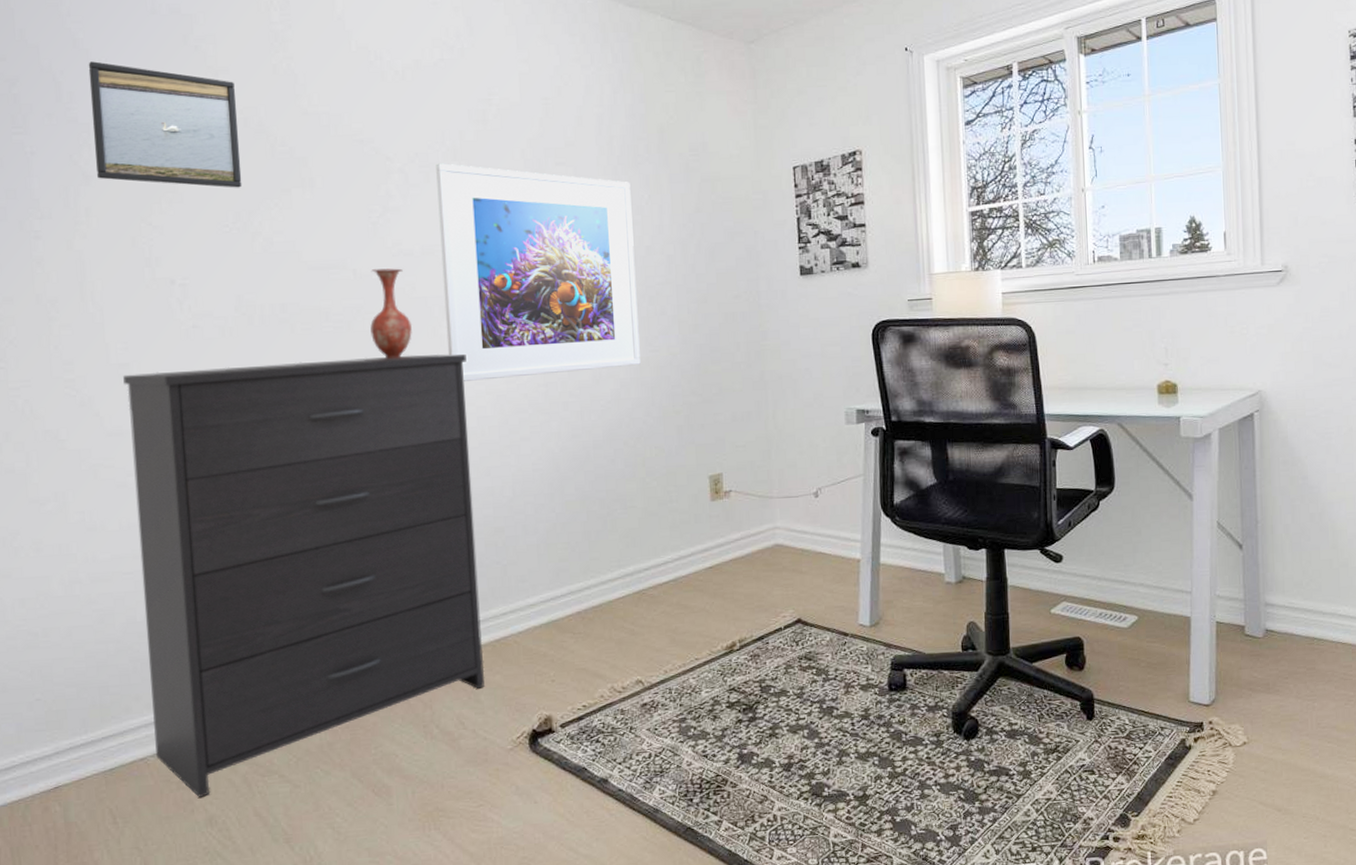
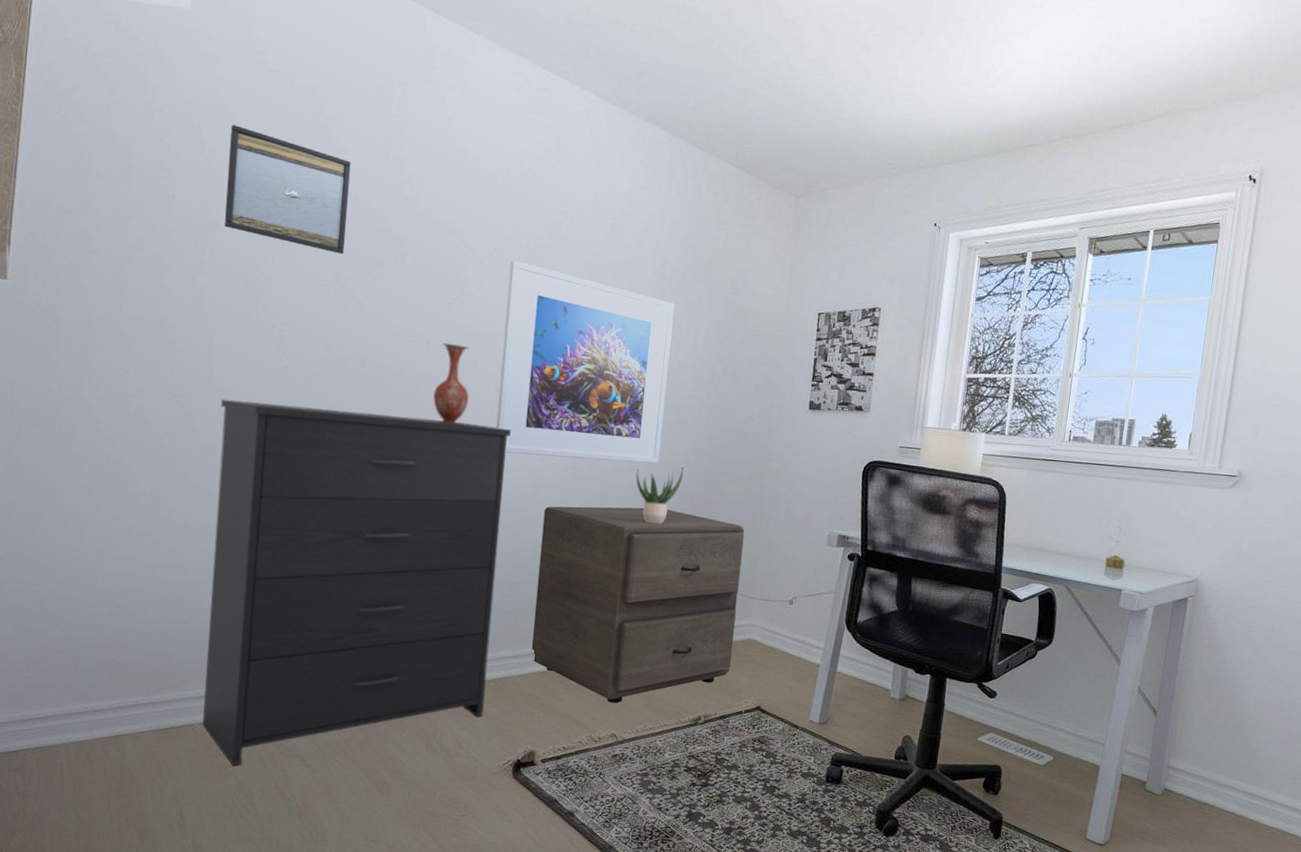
filing cabinet: none [518,413,760,645] -> present [531,506,745,704]
potted plant: none [617,364,672,434] -> present [636,467,685,524]

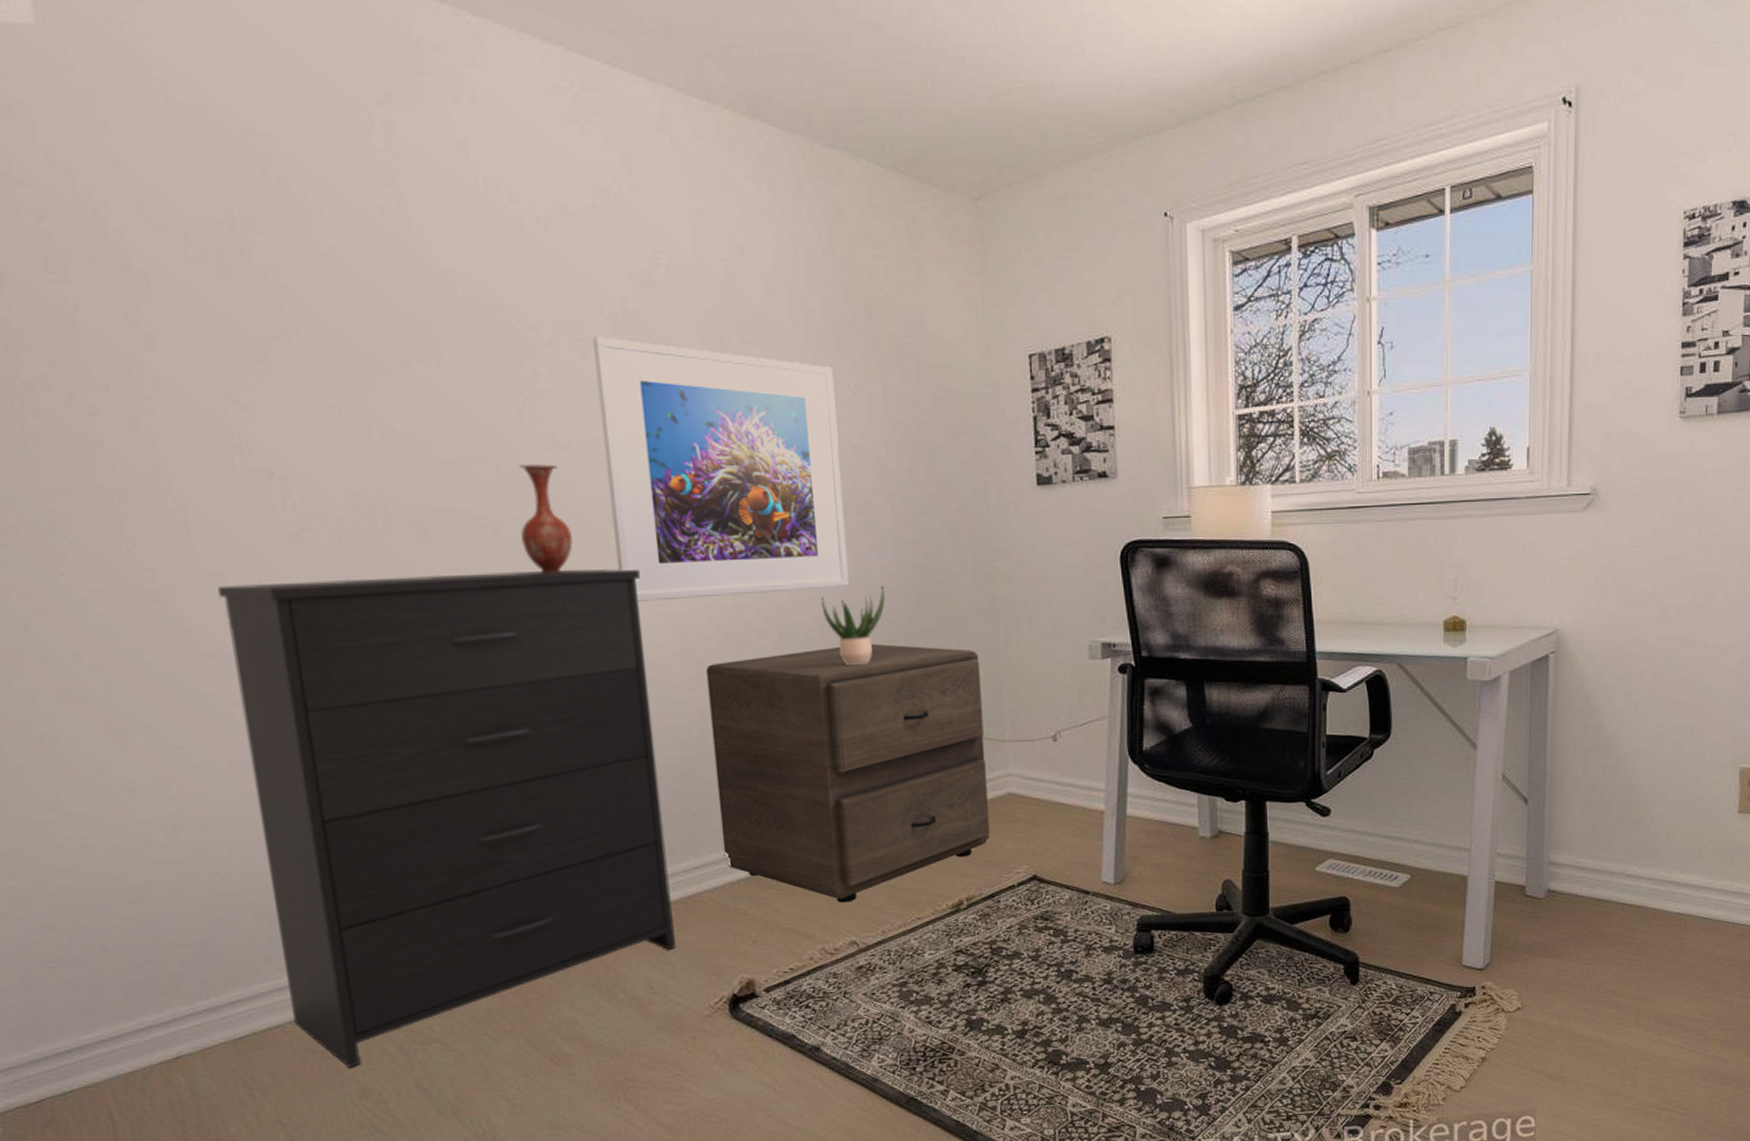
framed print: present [225,124,351,254] -> none [138,191,351,360]

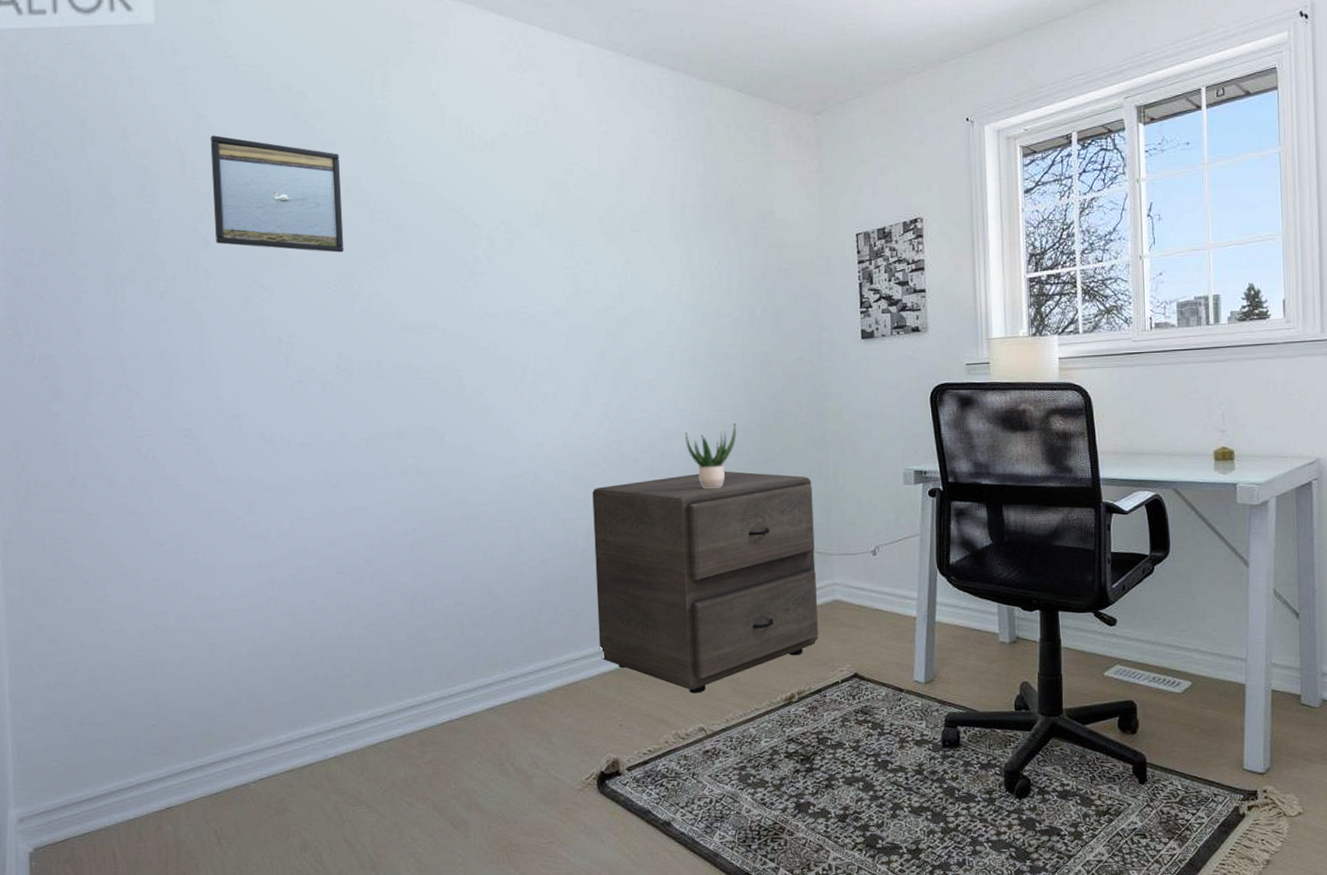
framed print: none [138,191,351,360] -> present [210,135,344,253]
dresser: present [218,568,676,1068] -> none [235,410,557,823]
vase: present [518,464,573,573] -> none [457,329,496,414]
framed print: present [593,337,849,602] -> none [520,230,708,437]

